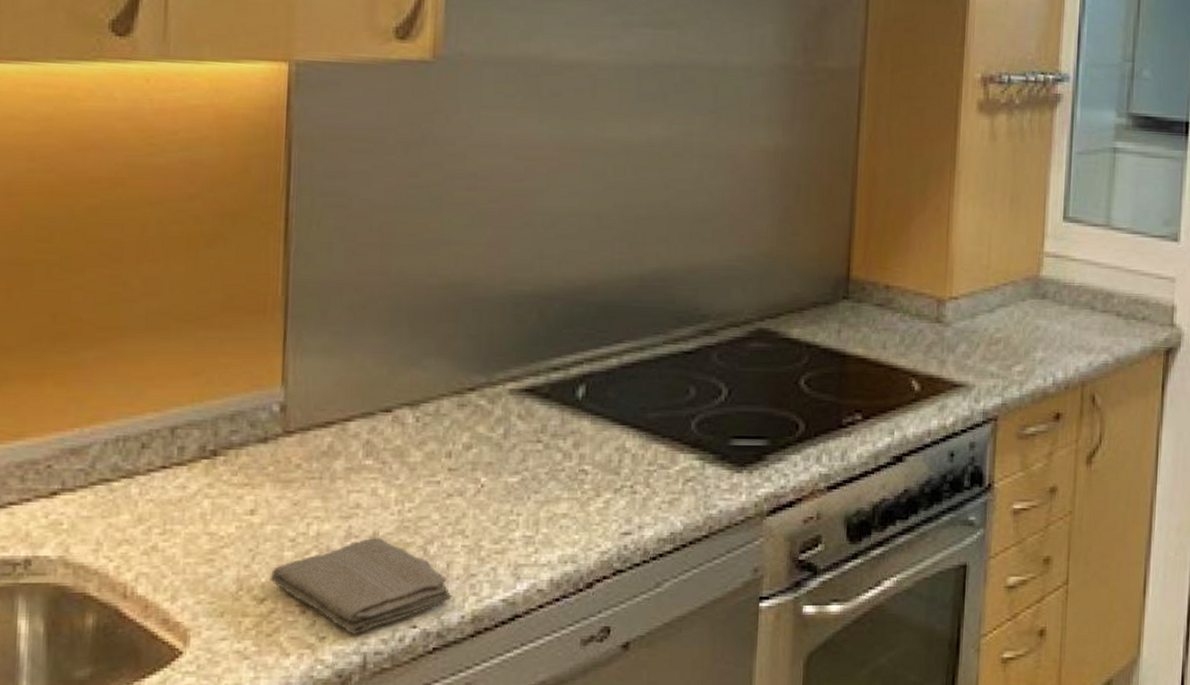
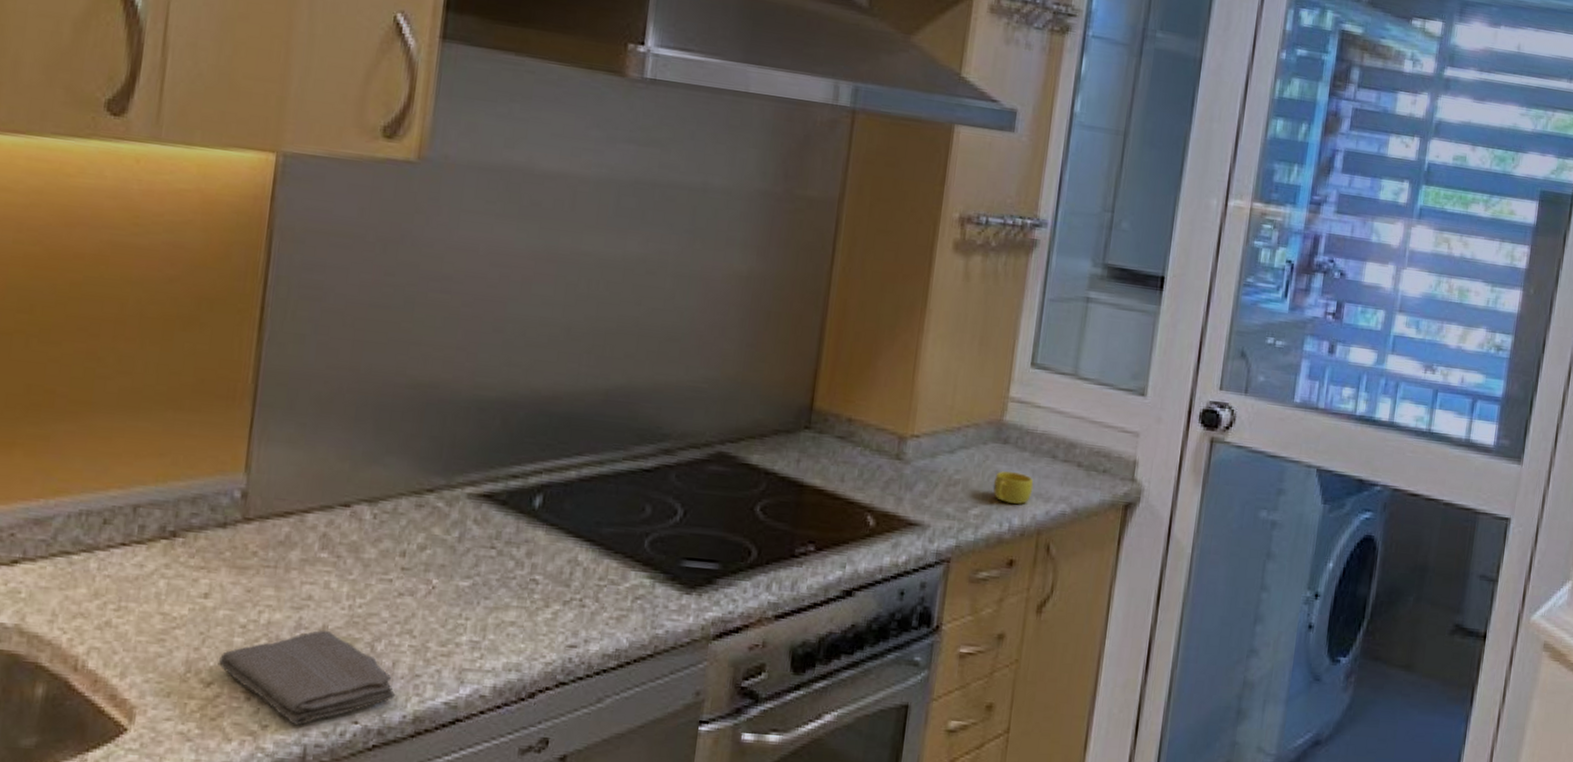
cup: none [1034,326,1075,357] -> present [993,471,1034,504]

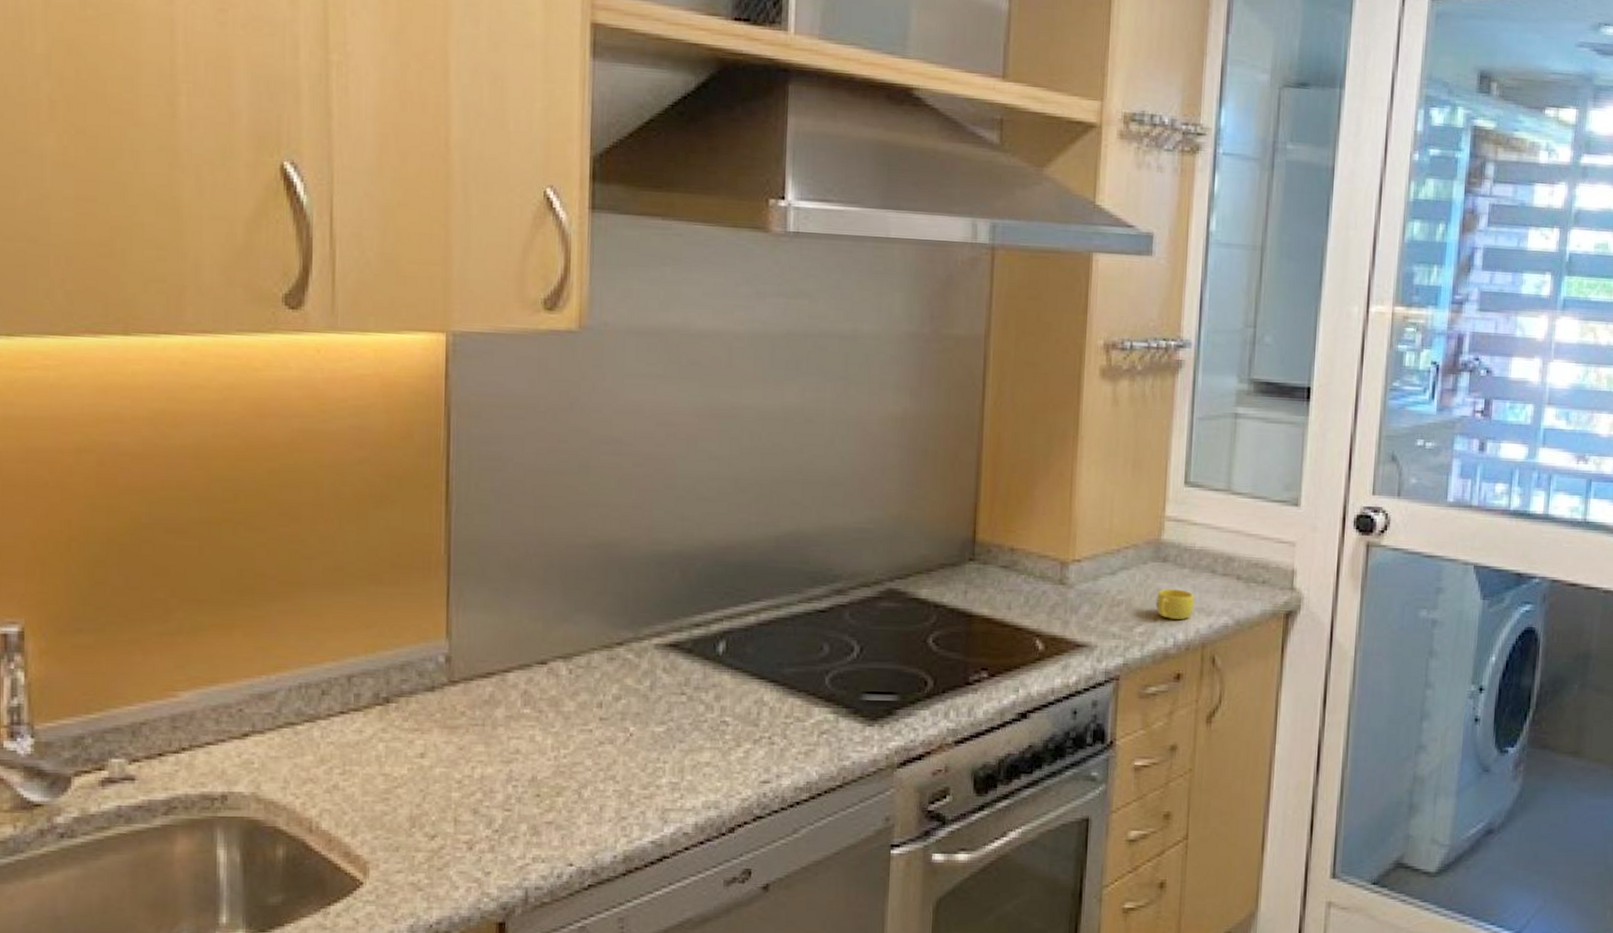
washcloth: present [217,629,396,726] -> none [439,780,605,871]

